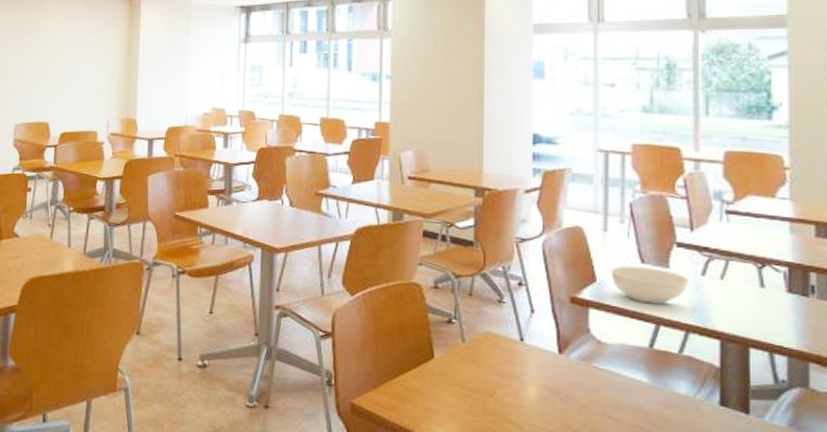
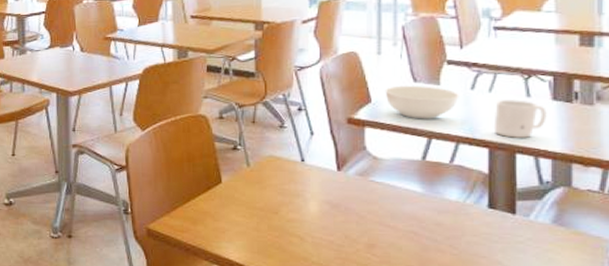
mug: none [725,288,782,331] -> present [493,98,547,138]

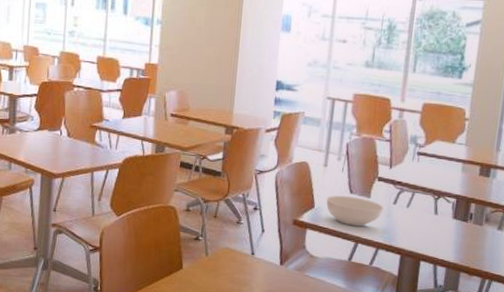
mug: present [493,98,547,138] -> none [406,215,448,248]

